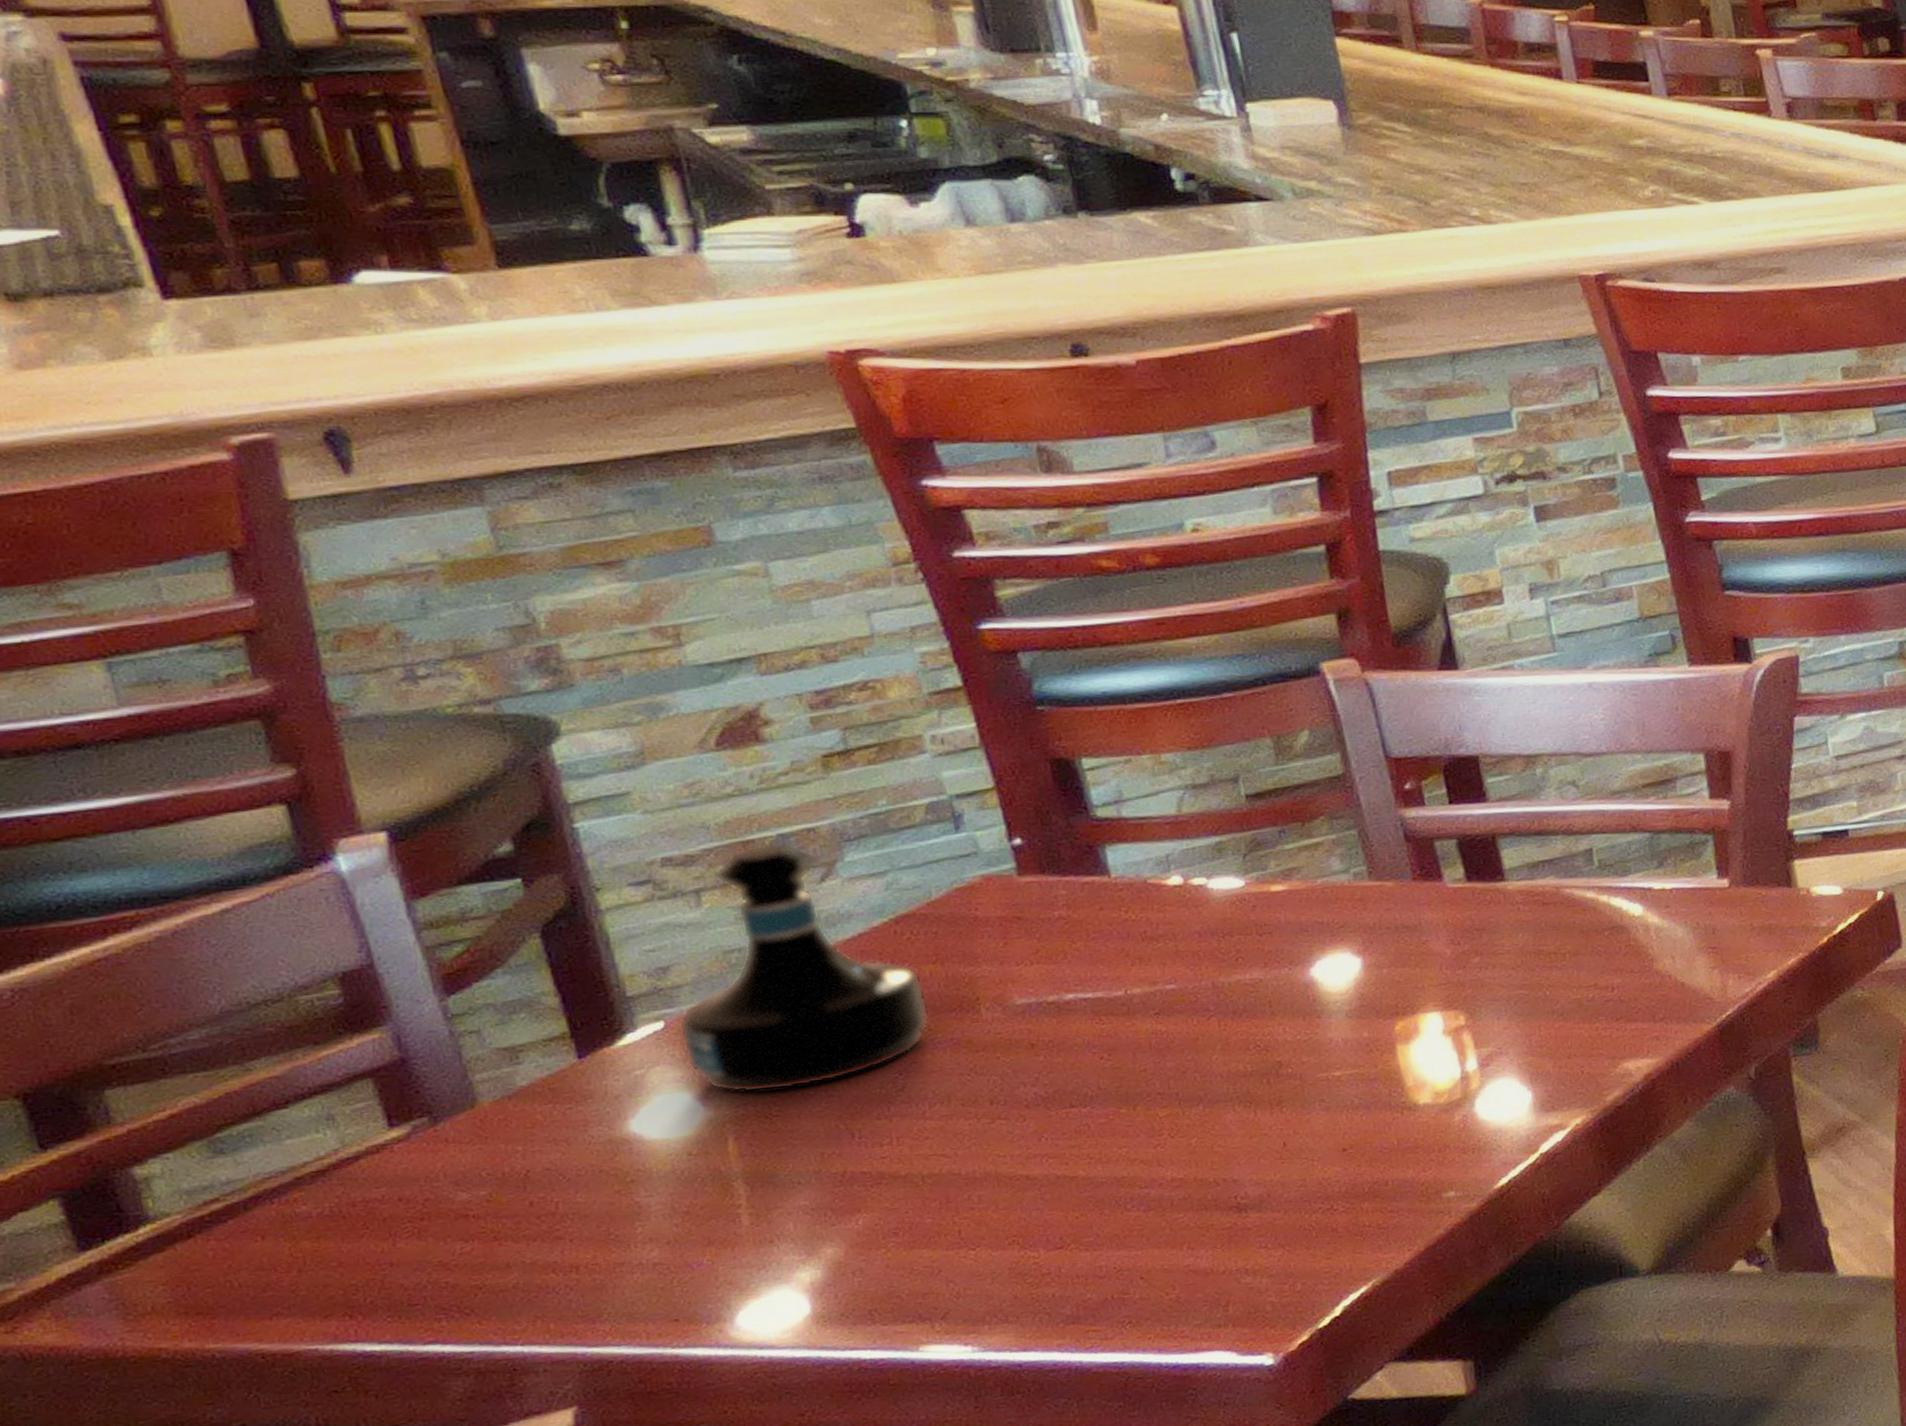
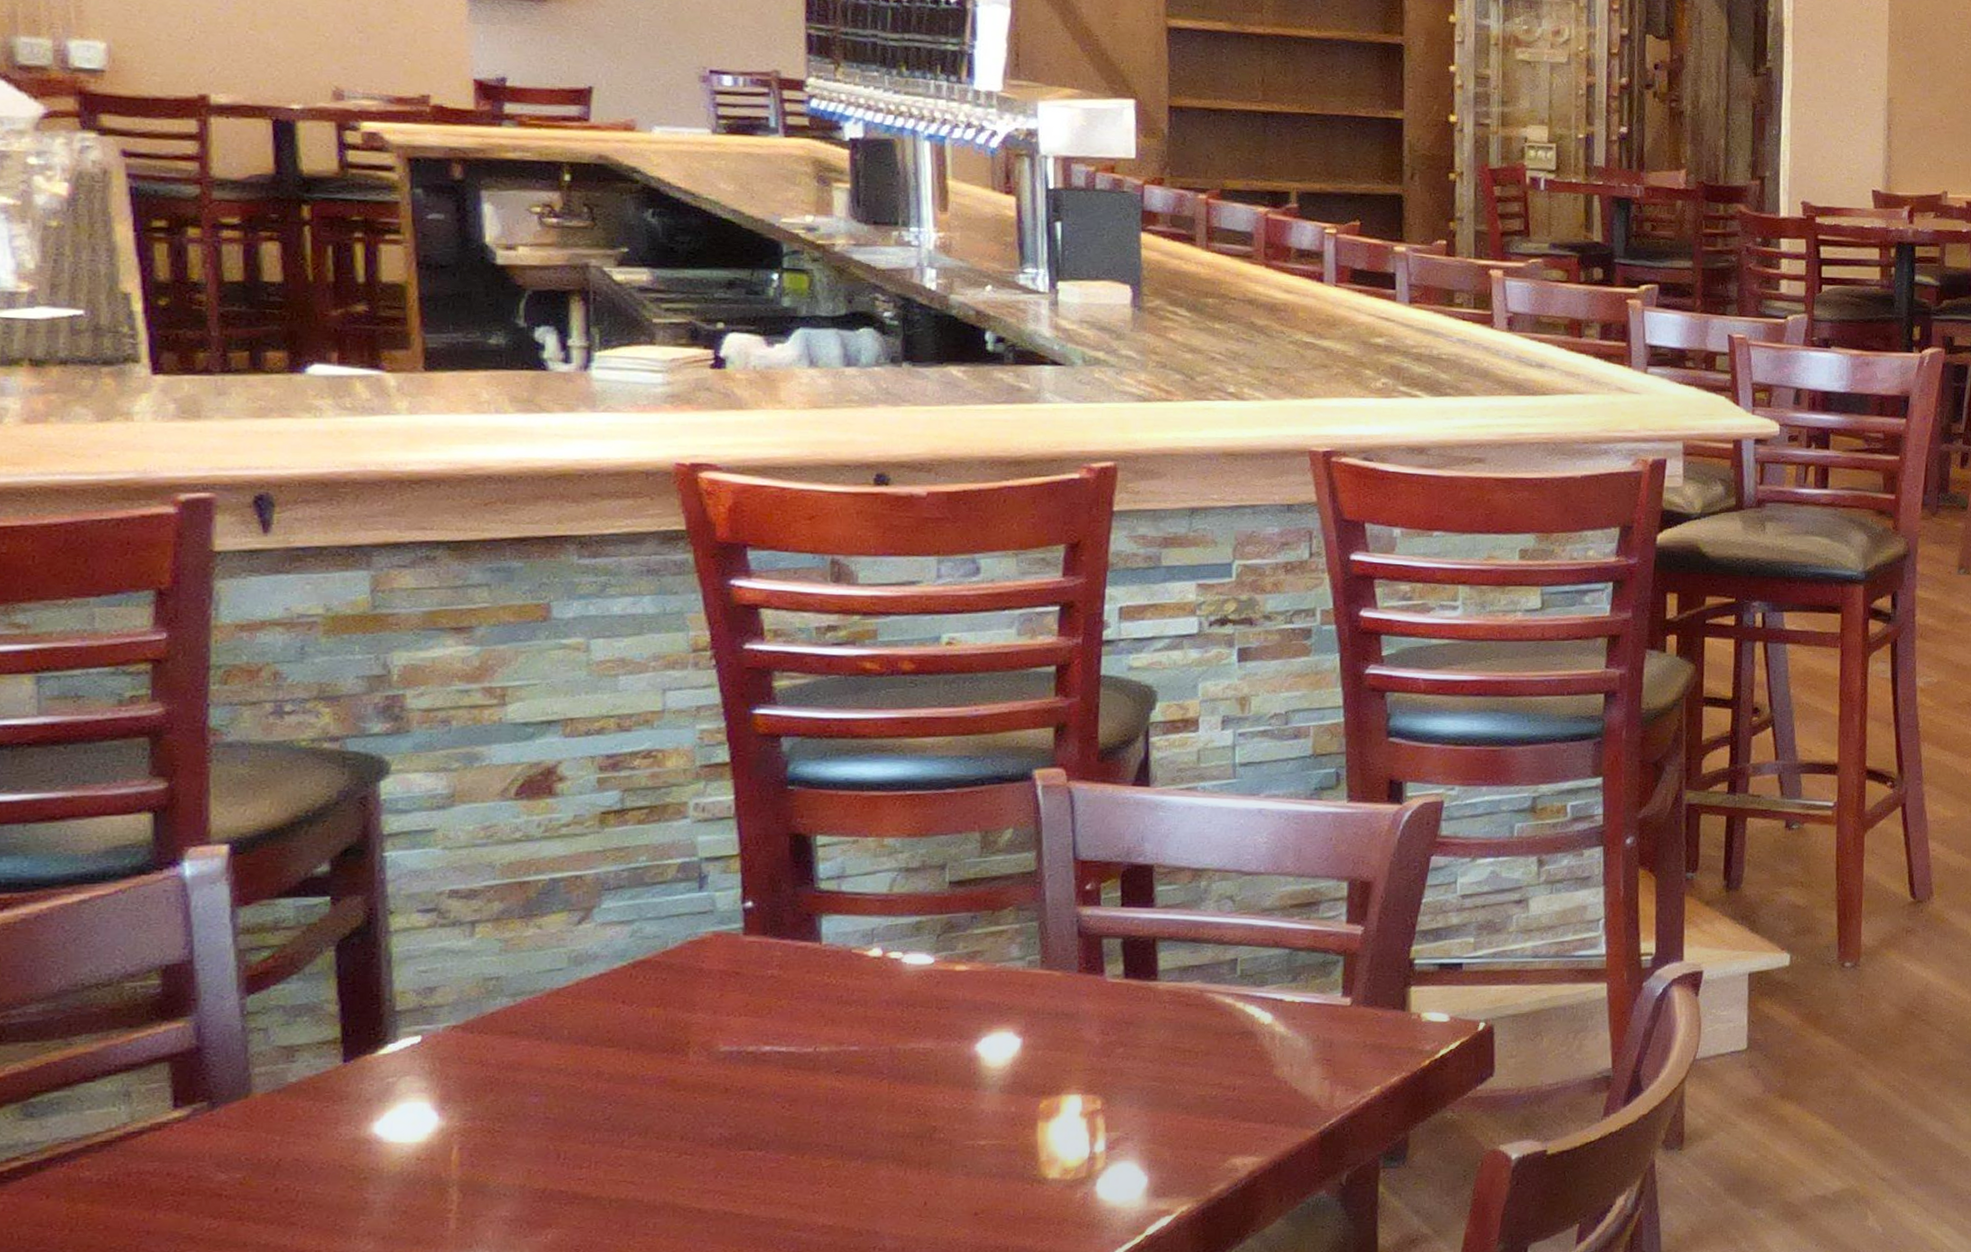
tequila bottle: present [677,842,930,1094] -> none [432,886,646,1108]

